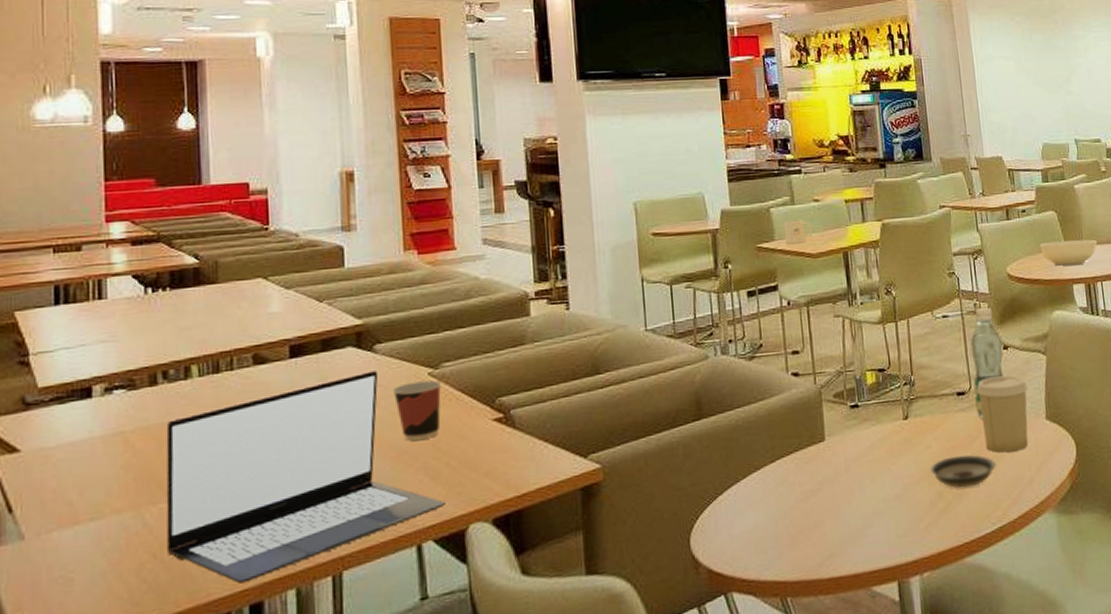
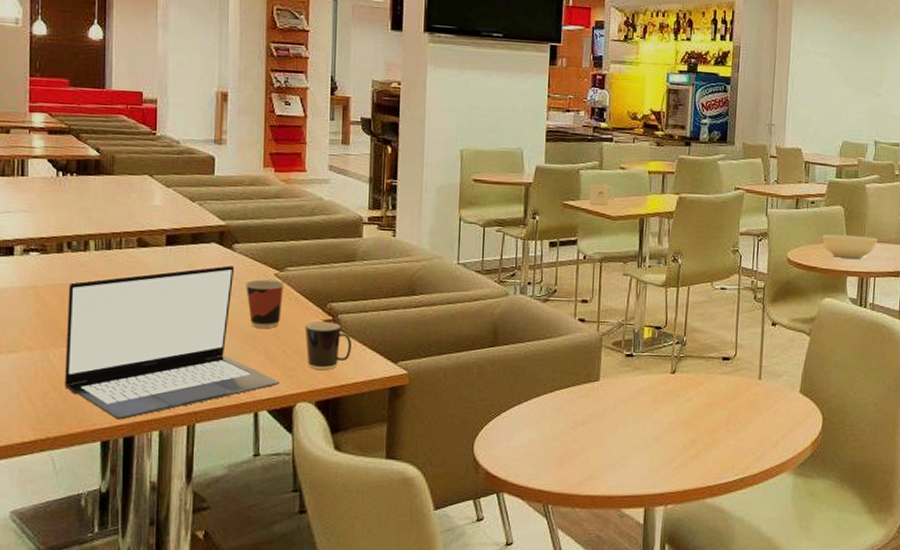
mug: none [471,420,531,481] -> present [304,321,352,371]
saucer: present [930,454,996,488] -> none [688,411,747,440]
bottle: present [970,308,1003,418] -> none [737,286,772,383]
cup: present [977,375,1028,453] -> none [741,348,788,416]

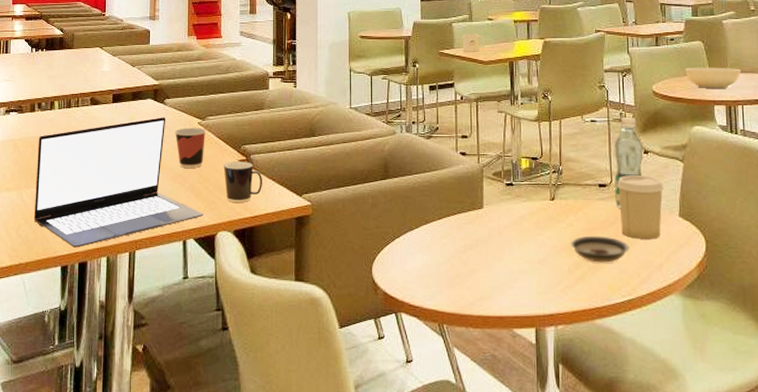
saucer: none [688,411,747,440] -> present [571,235,629,263]
bottle: none [737,286,772,383] -> present [614,118,644,208]
cup: none [741,348,788,416] -> present [617,175,664,239]

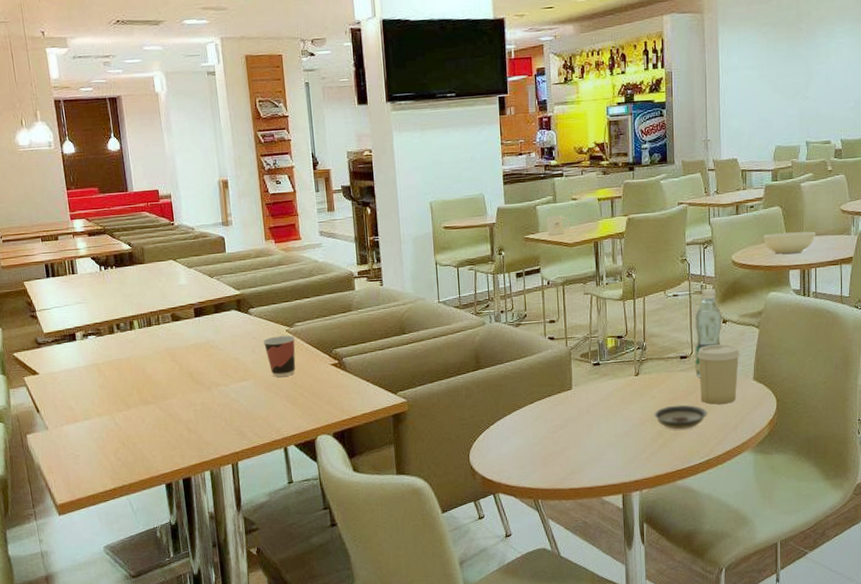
laptop: present [33,116,203,248] -> none [122,326,302,465]
mug: present [223,161,263,203] -> none [316,365,358,407]

